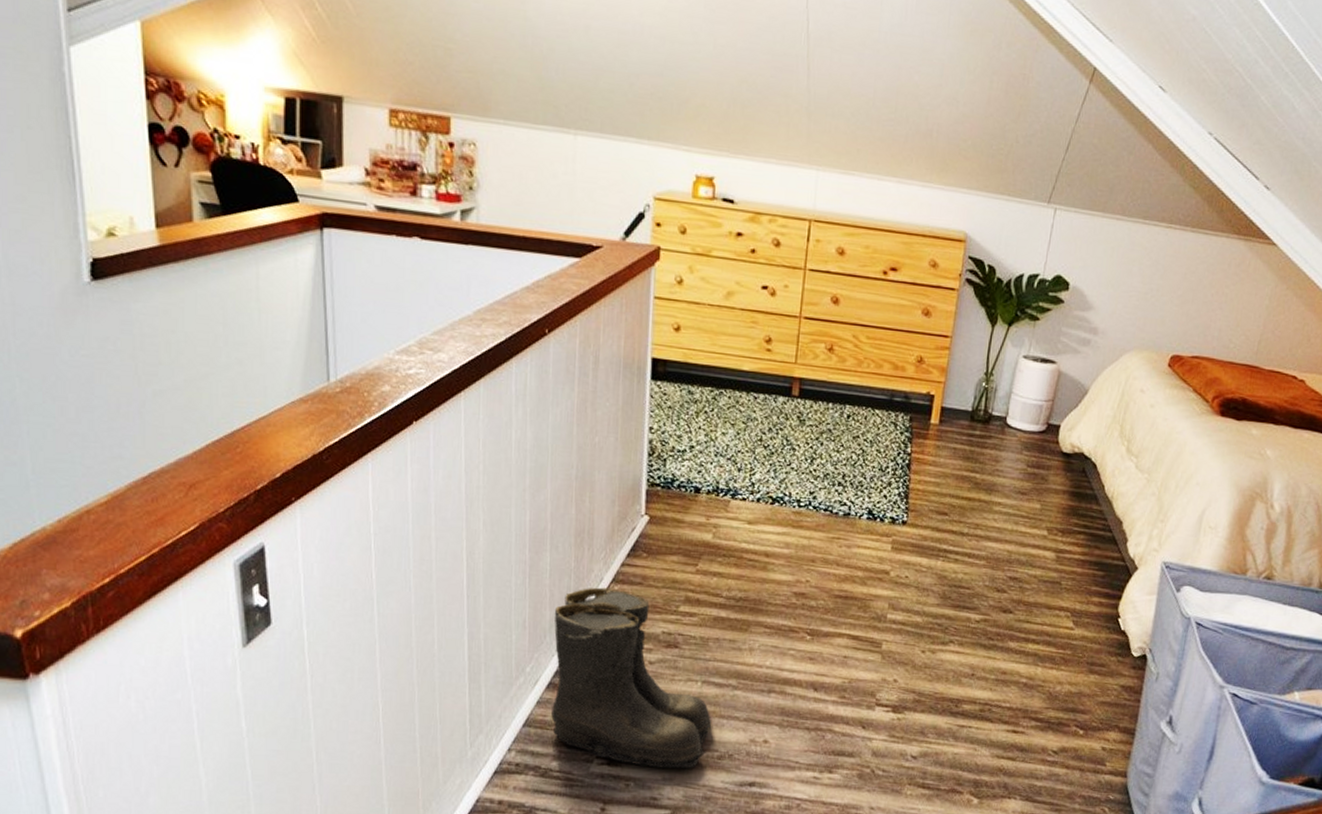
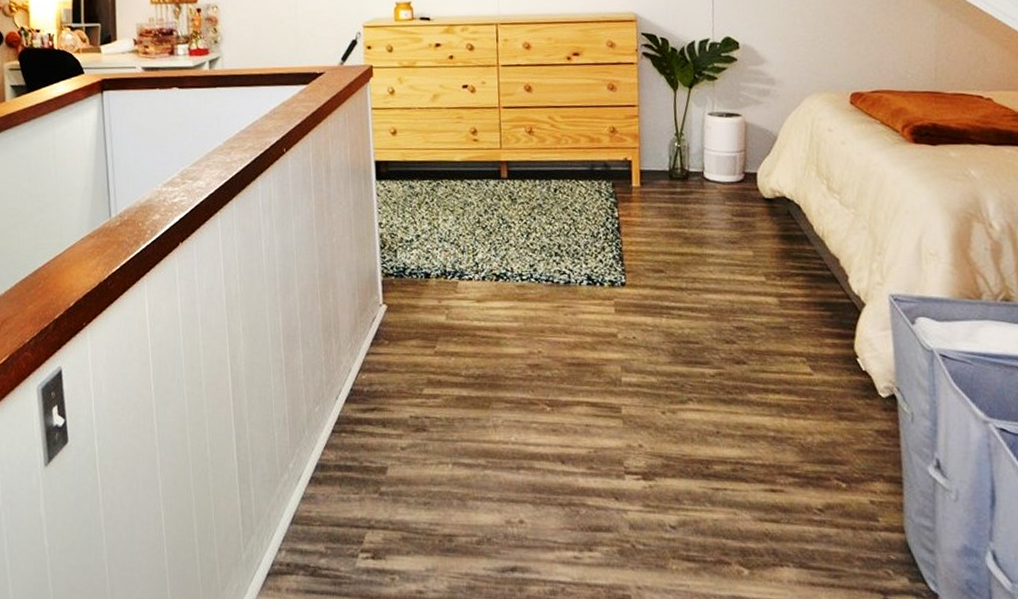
boots: present [551,587,712,769] -> none [310,378,468,559]

